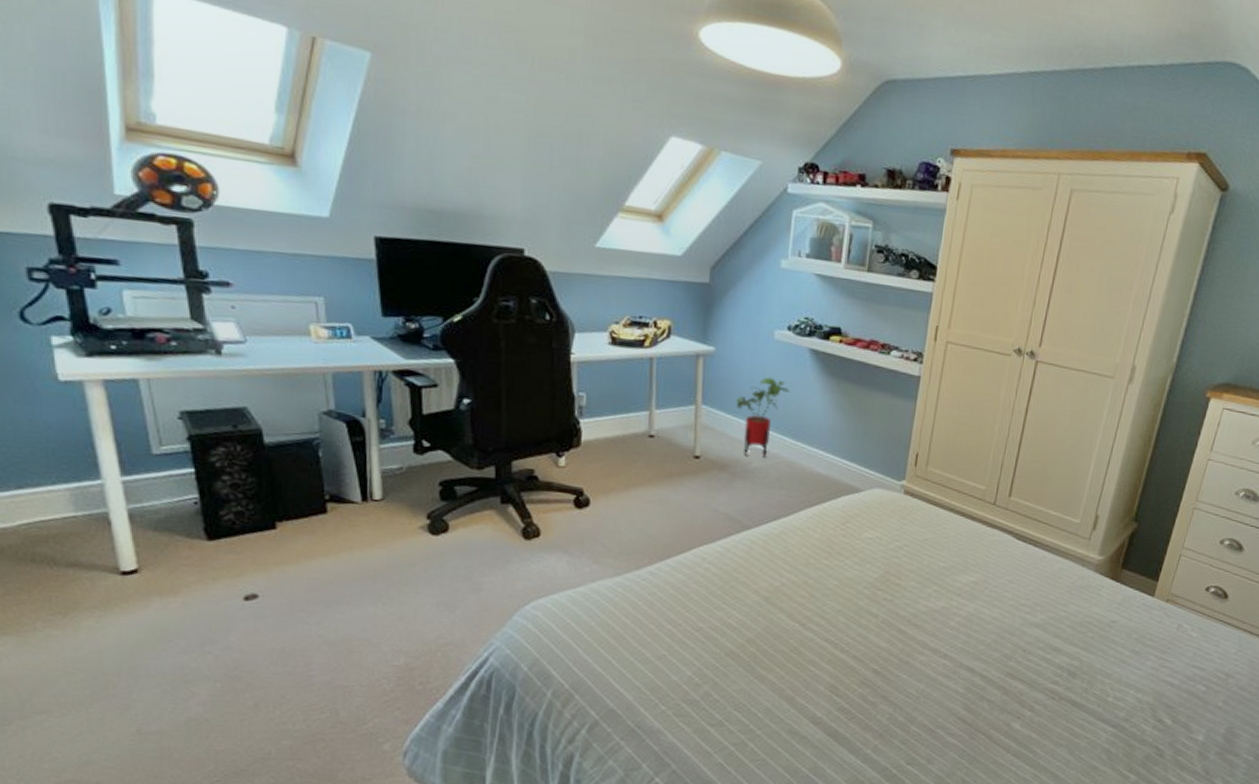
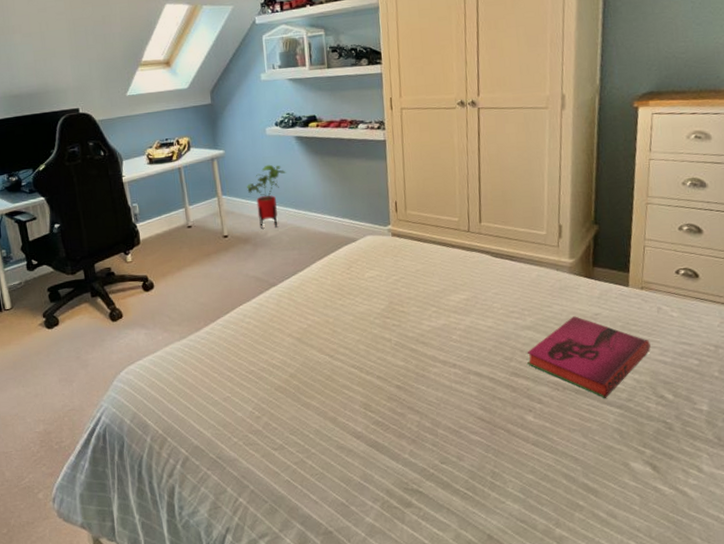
hardback book: none [1027,620,1162,715] -> present [527,316,651,398]

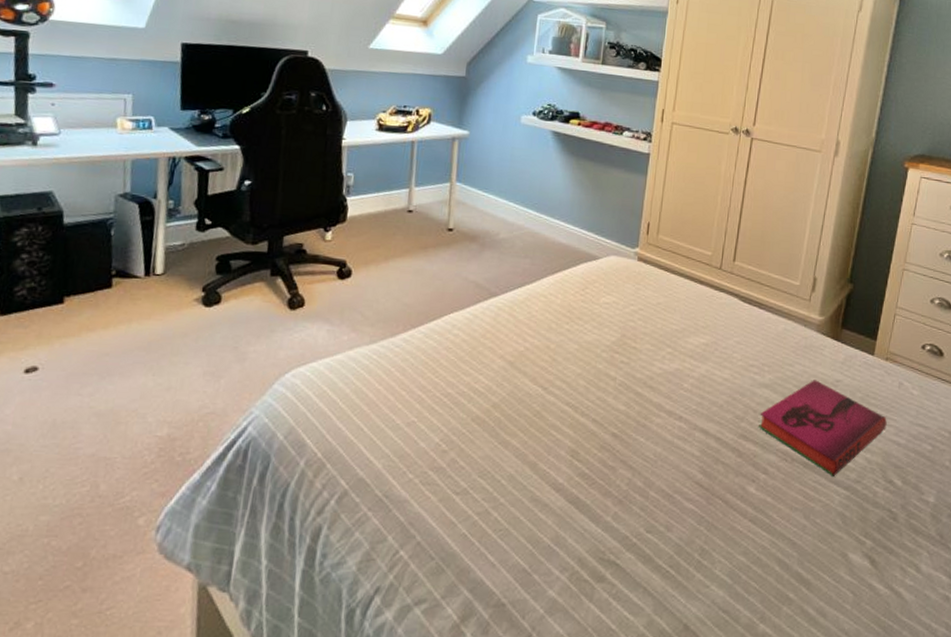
house plant: present [247,164,286,229] -> none [486,156,534,229]

